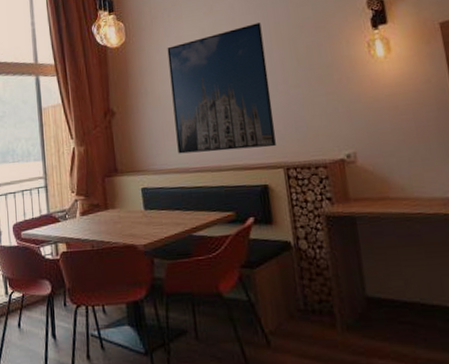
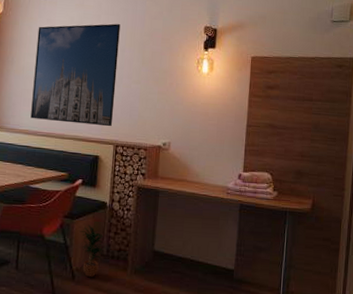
potted plant: none [264,273,301,341] -> present [80,225,103,277]

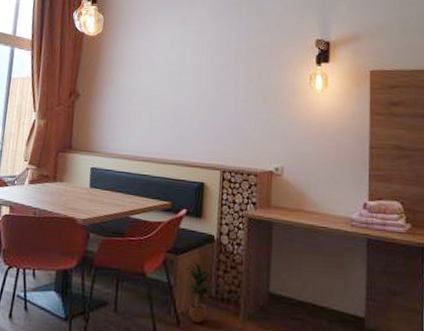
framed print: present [30,23,120,127] -> none [130,40,225,151]

